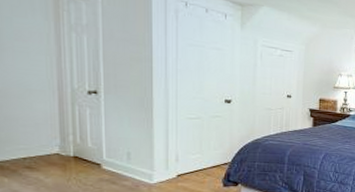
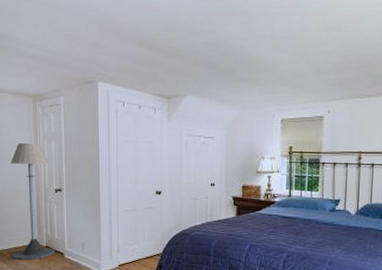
floor lamp: none [15,31,89,173] -> present [10,142,56,260]

